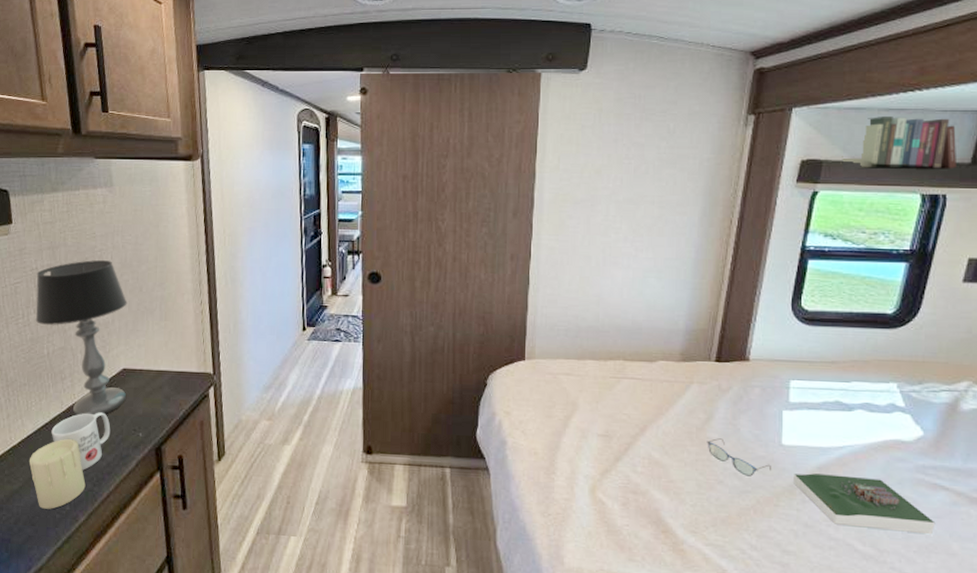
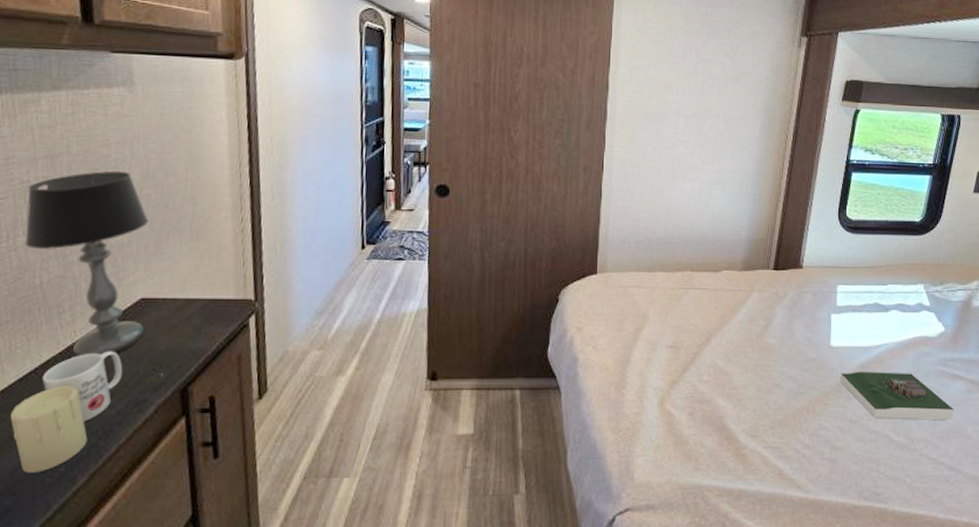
glasses: present [707,438,771,477] -> none [766,343,821,378]
books: present [840,117,956,170] -> none [878,44,968,93]

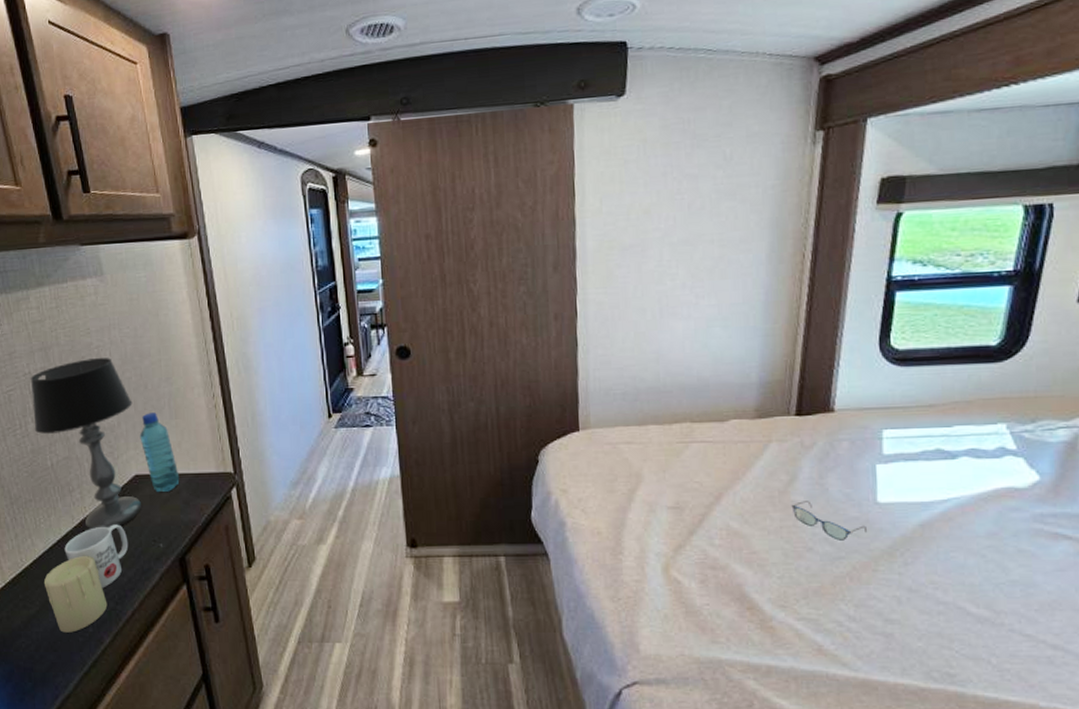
water bottle: none [152,233,193,319] -> present [139,412,180,493]
glasses: none [766,343,821,378] -> present [791,501,867,541]
book: present [840,372,955,421] -> none [893,531,1059,591]

